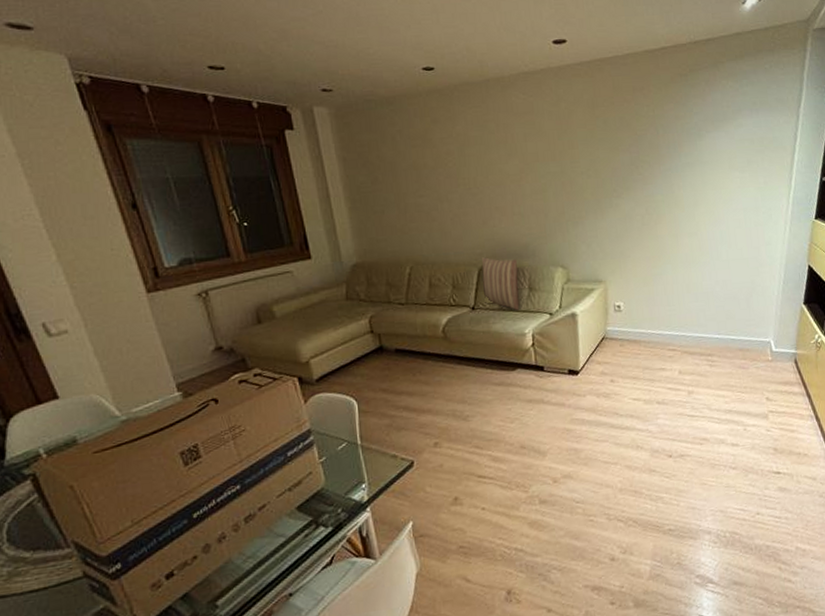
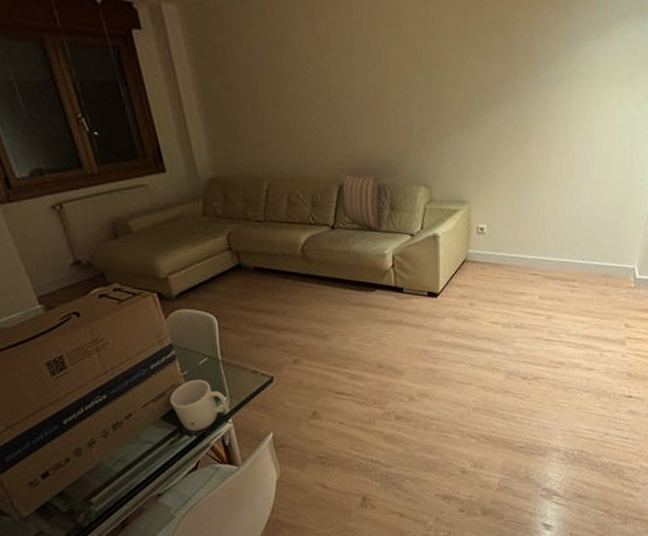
mug: none [306,466,365,523] -> present [169,379,227,432]

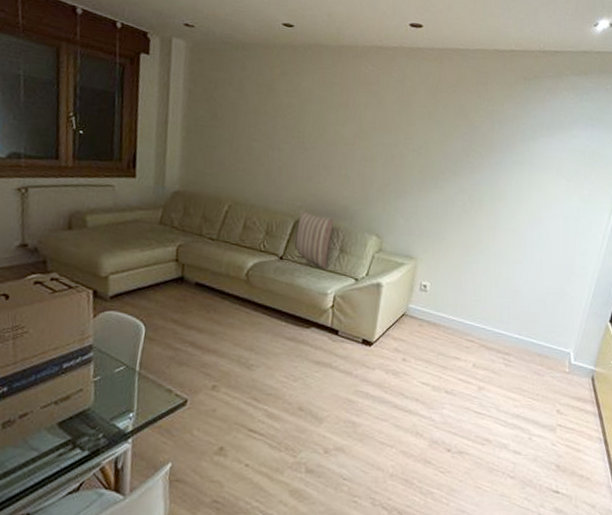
mug: present [169,379,227,432] -> none [72,388,132,447]

